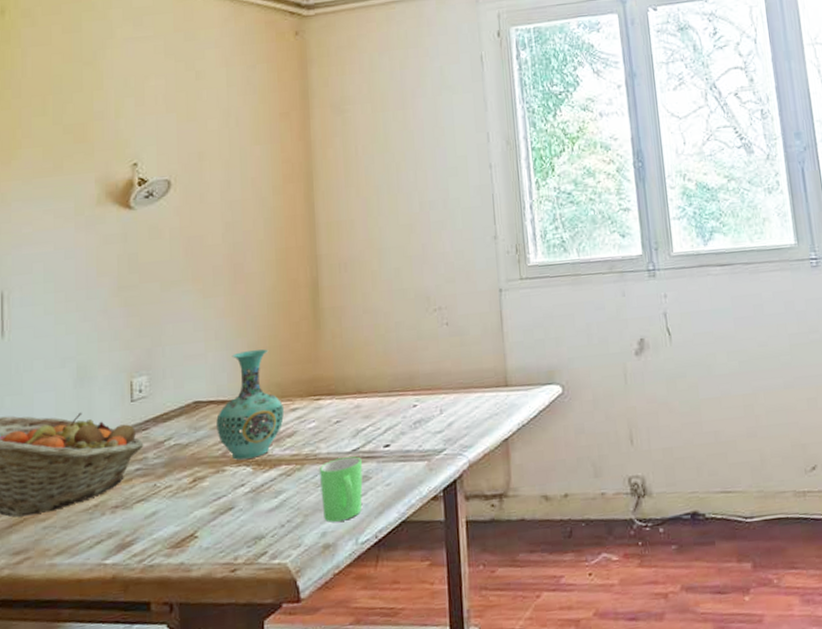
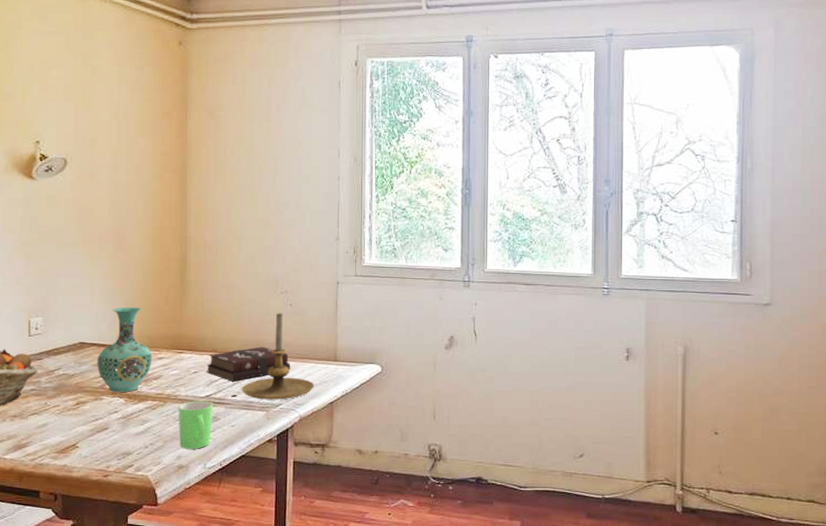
hardback book: none [351,379,454,428] -> present [206,347,291,382]
candle holder: none [395,335,483,447] -> present [241,313,314,400]

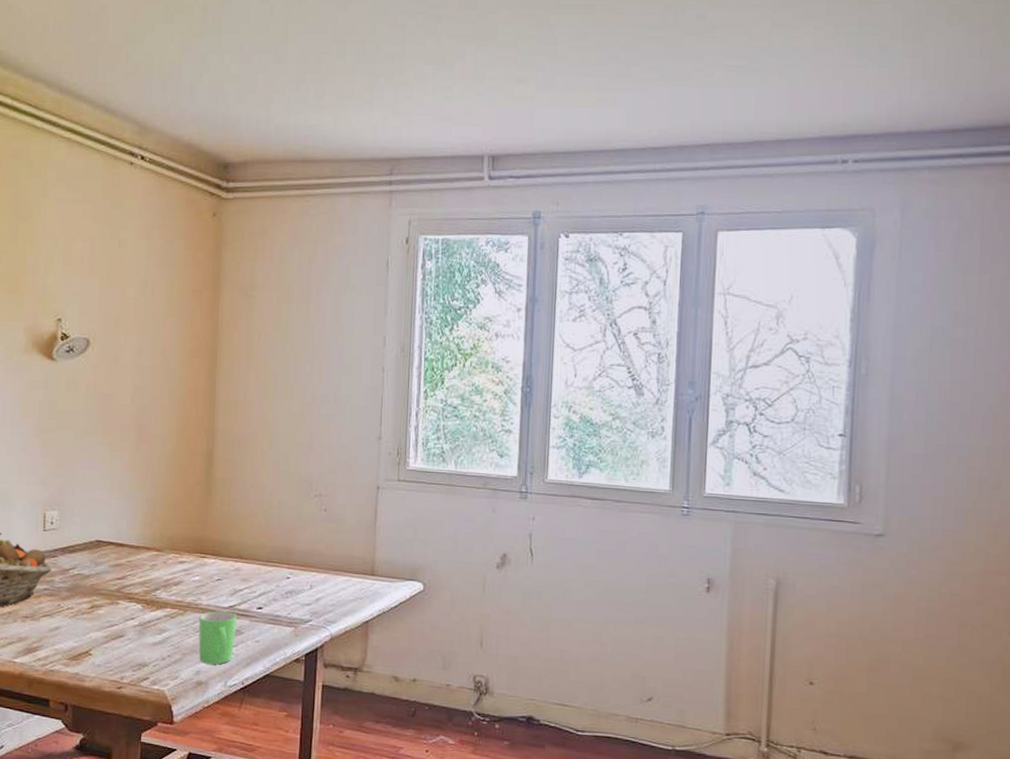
vase: present [97,307,153,392] -> none [114,504,174,598]
hardback book: present [206,347,291,382] -> none [231,555,323,592]
candle holder: present [241,313,314,400] -> none [268,518,348,616]

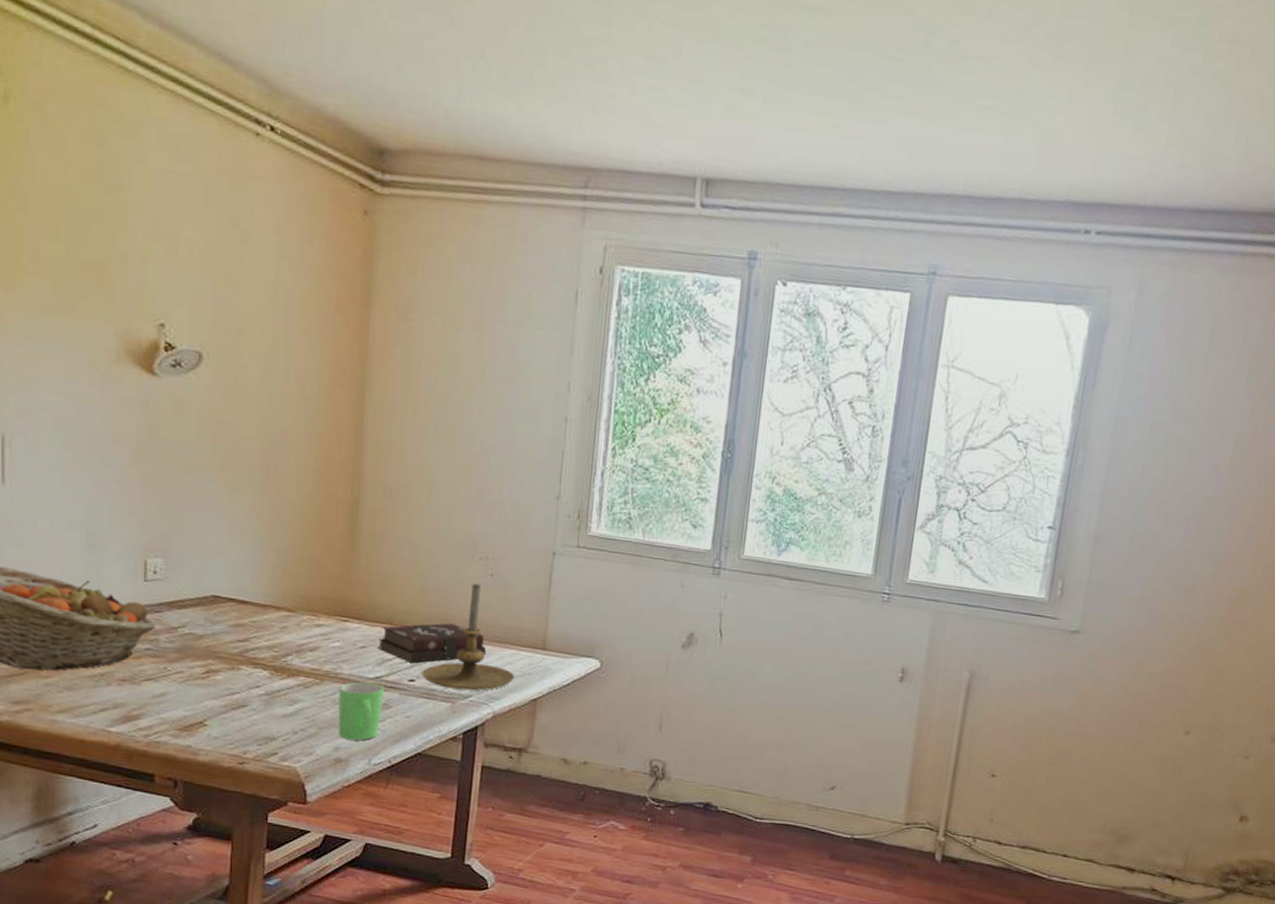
hardback book: none [231,555,323,592] -> present [378,623,487,663]
candle holder: none [268,518,348,616] -> present [421,583,515,691]

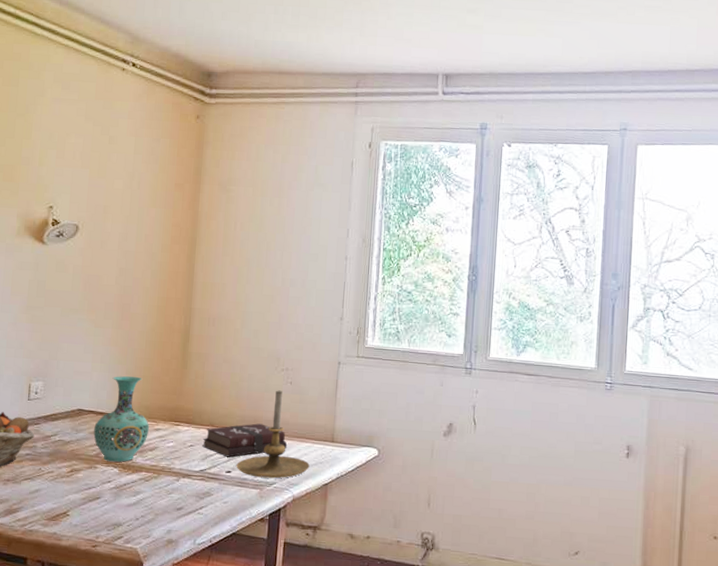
vase: none [235,556,309,664] -> present [93,376,150,462]
mug: present [338,681,384,741] -> none [170,474,207,524]

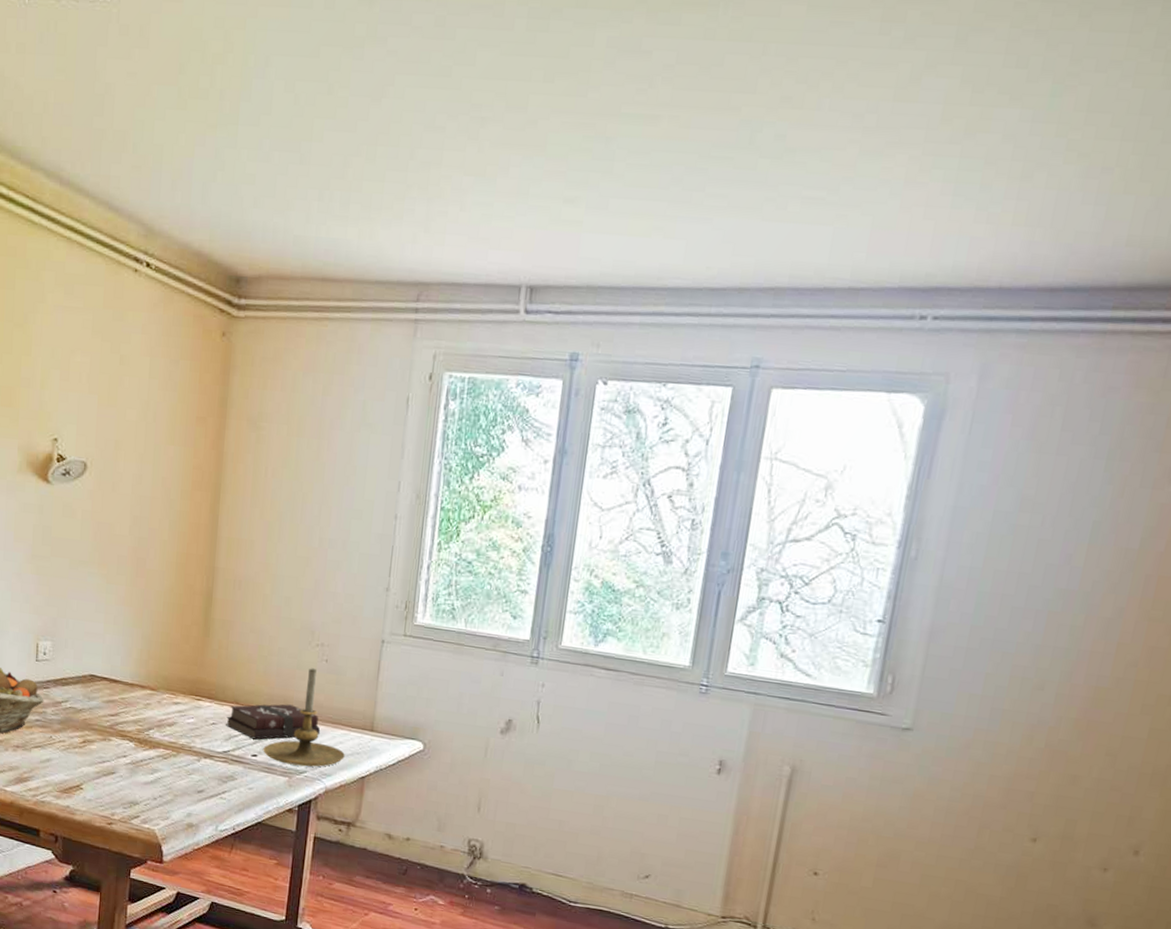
vase: present [93,376,150,462] -> none [107,640,168,736]

